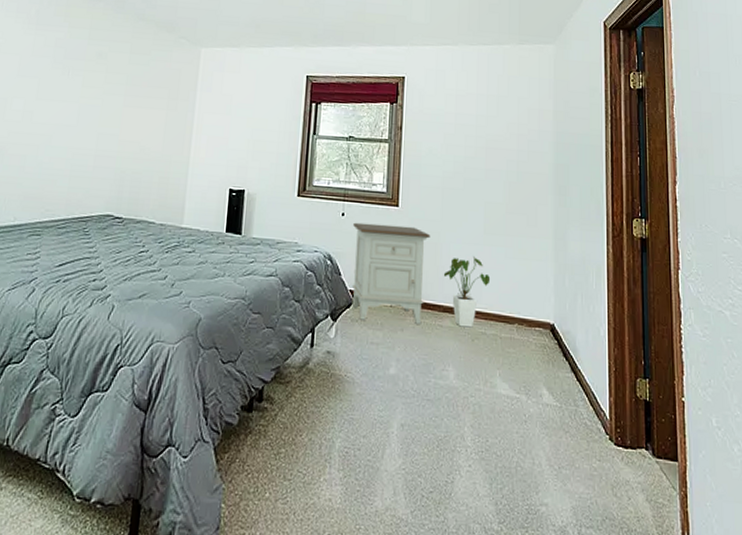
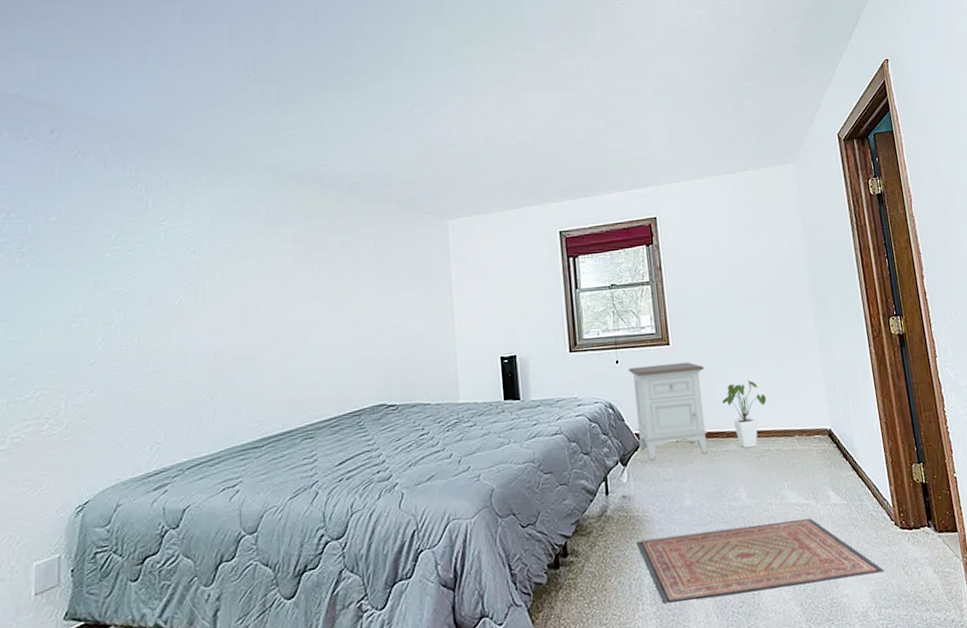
area rug: none [333,401,591,488] -> present [636,518,885,604]

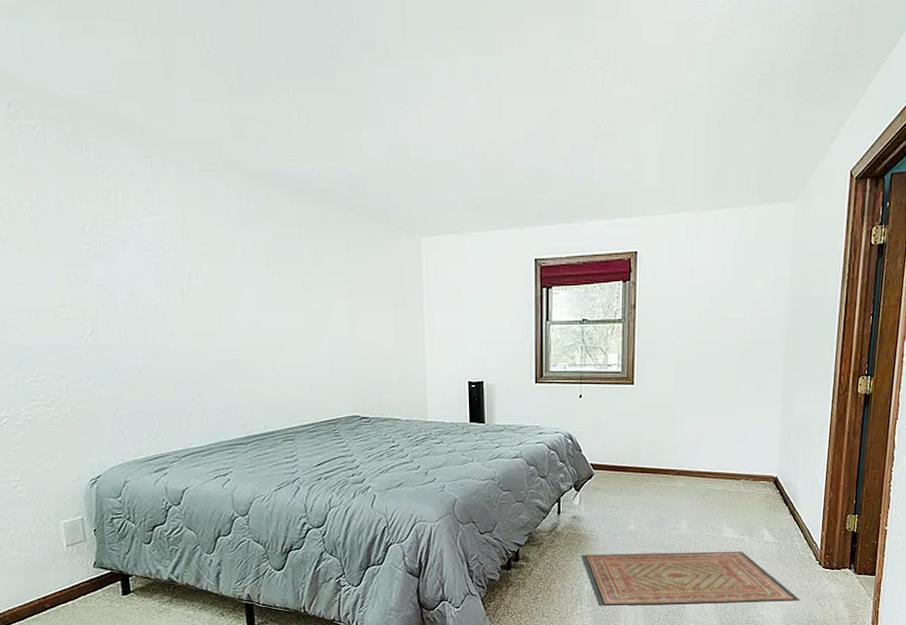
nightstand: present [629,361,708,460] -> none [591,402,665,488]
house plant: present [722,380,767,449] -> none [677,424,721,486]

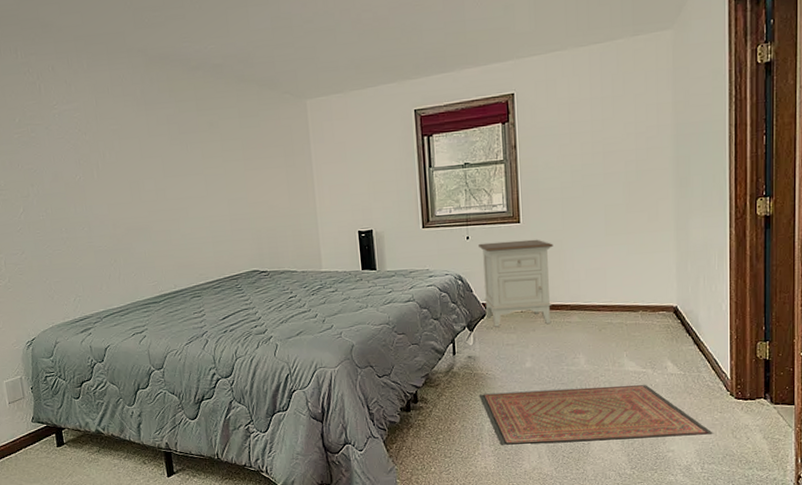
nightstand: none [591,402,665,488] -> present [479,239,554,327]

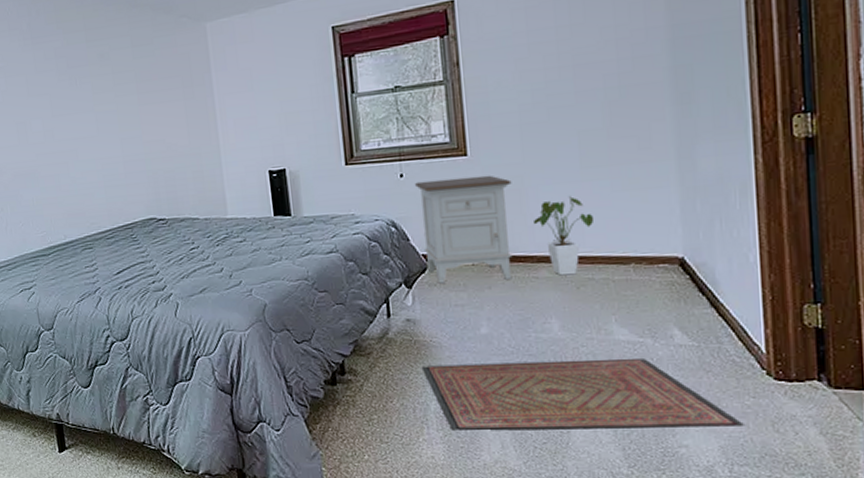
house plant: none [568,258,614,321] -> present [532,196,595,276]

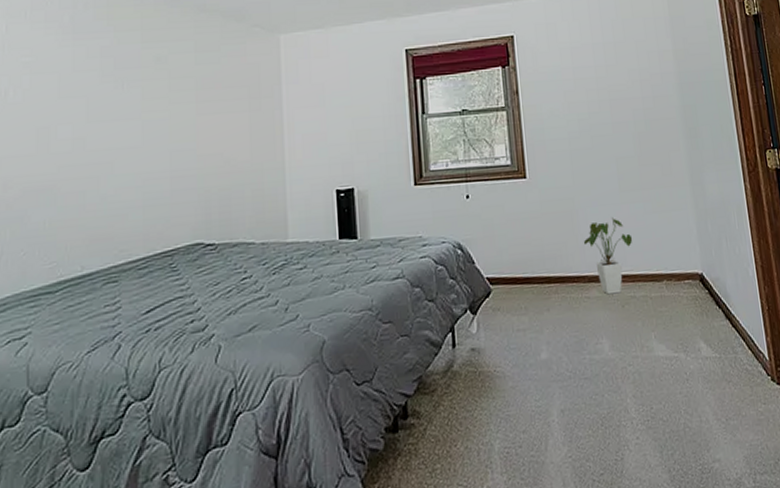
nightstand: present [415,175,513,284] -> none [480,197,567,308]
area rug: present [421,359,744,430] -> none [485,373,760,472]

